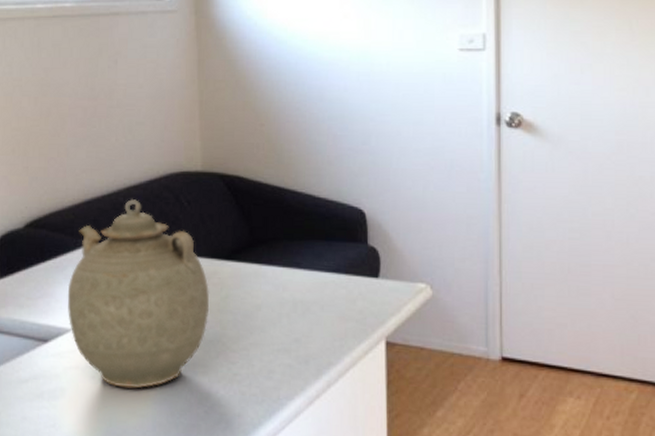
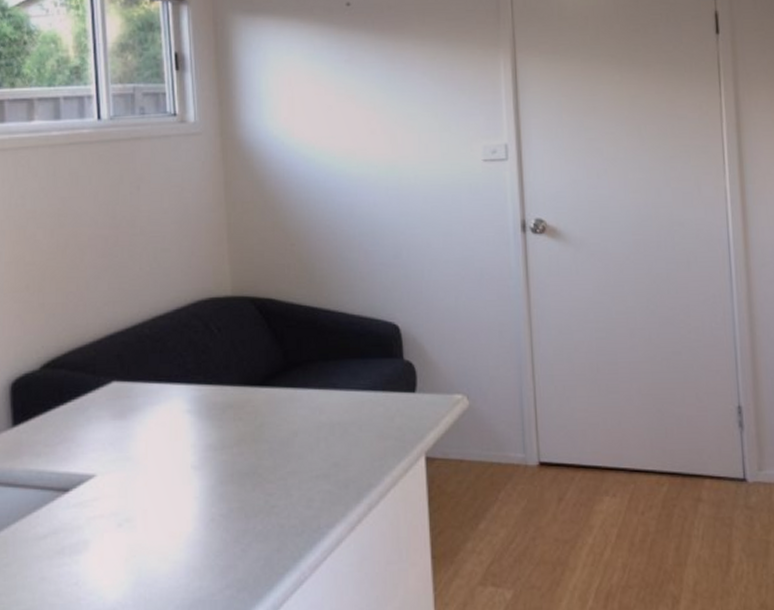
teapot: present [67,198,210,389] -> none [89,329,244,534]

